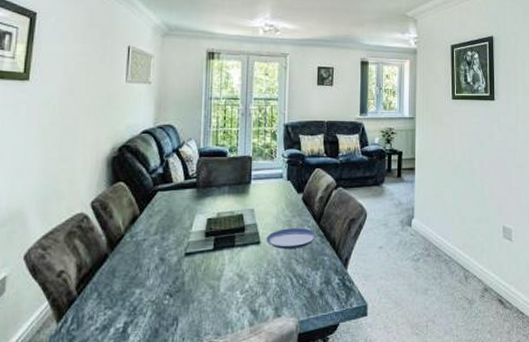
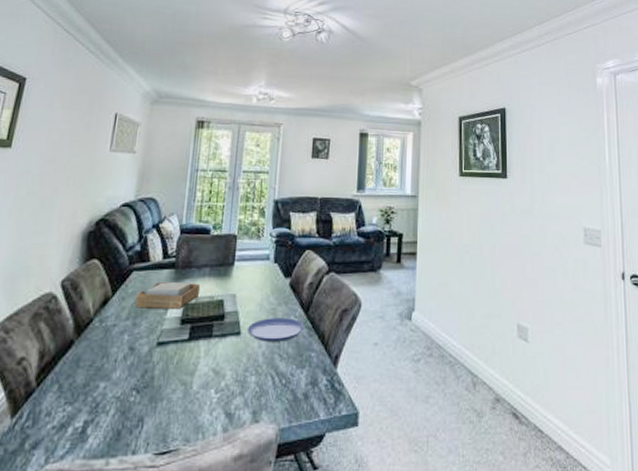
napkin holder: none [162,200,222,225] -> present [135,282,201,311]

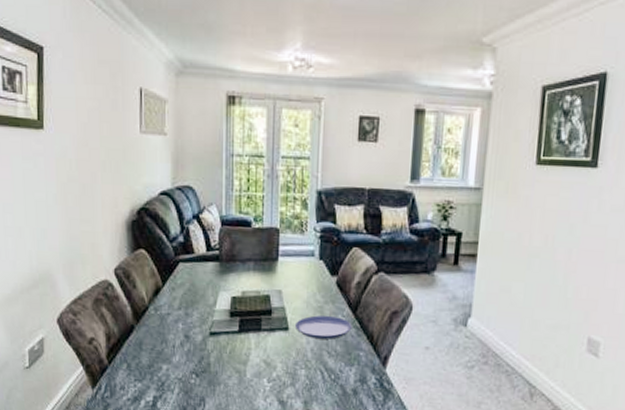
napkin holder: present [135,282,201,311] -> none [185,274,246,303]

